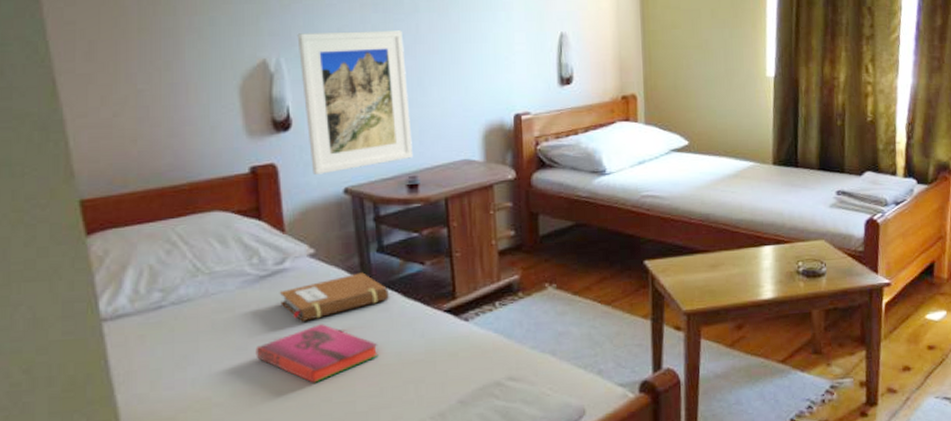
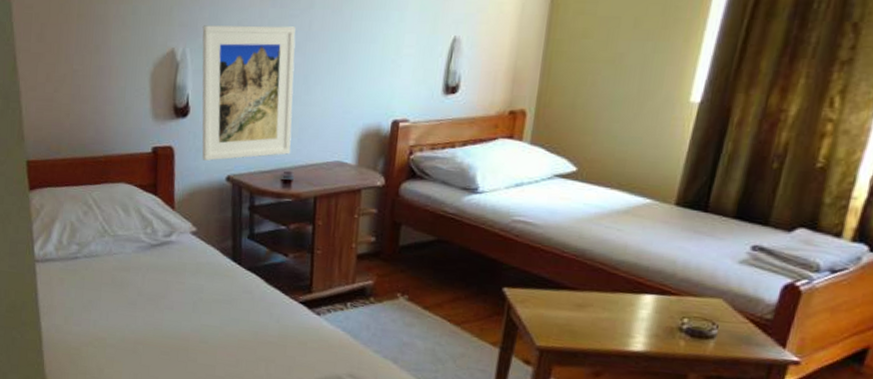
hardback book: present [256,324,379,383] -> none [142,294,240,344]
notebook: present [279,272,389,322] -> none [164,254,254,291]

